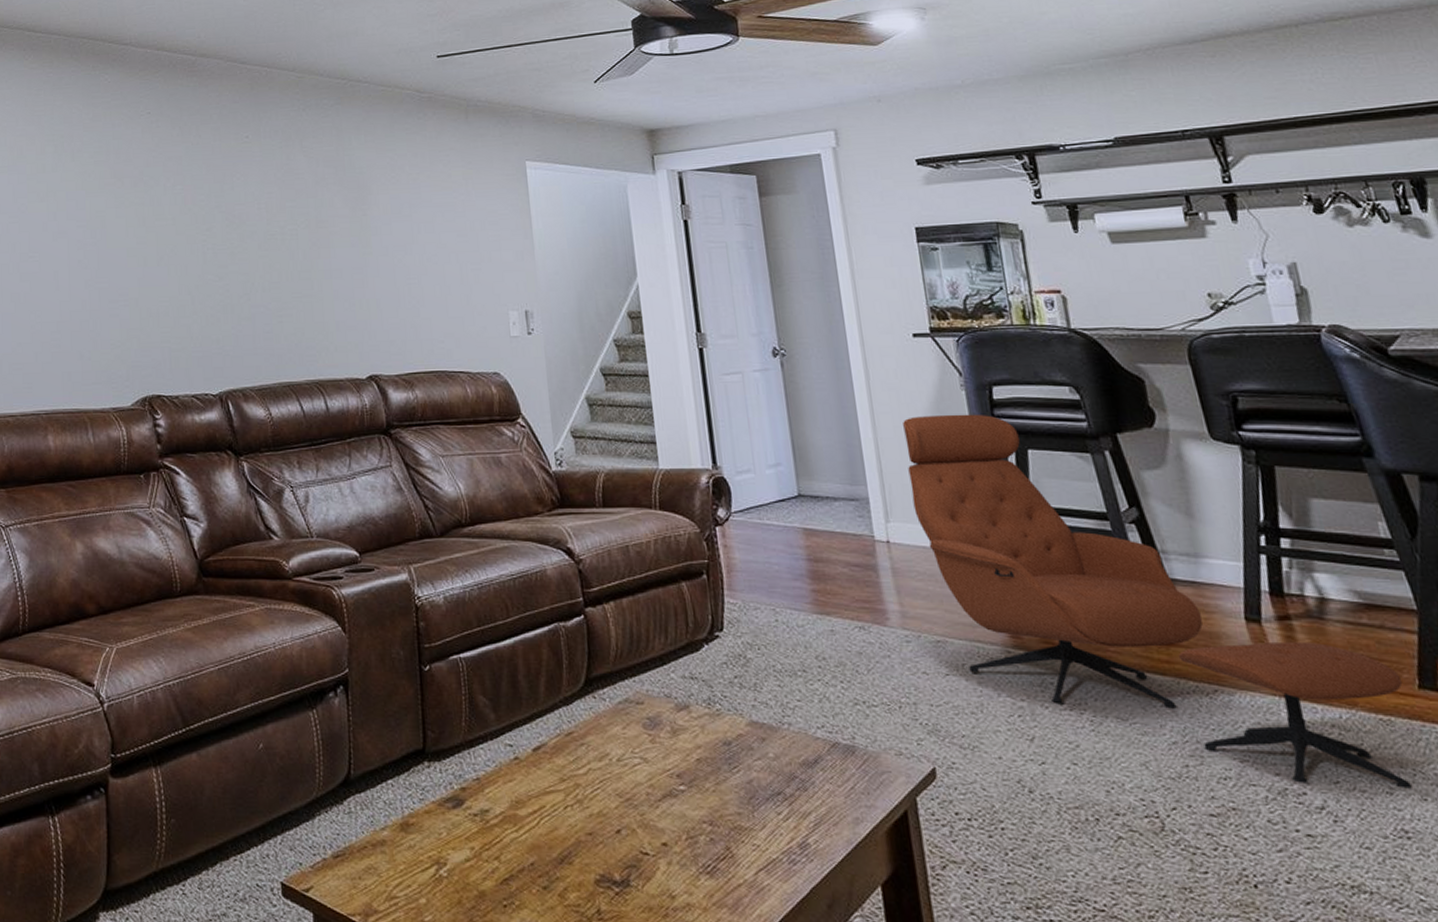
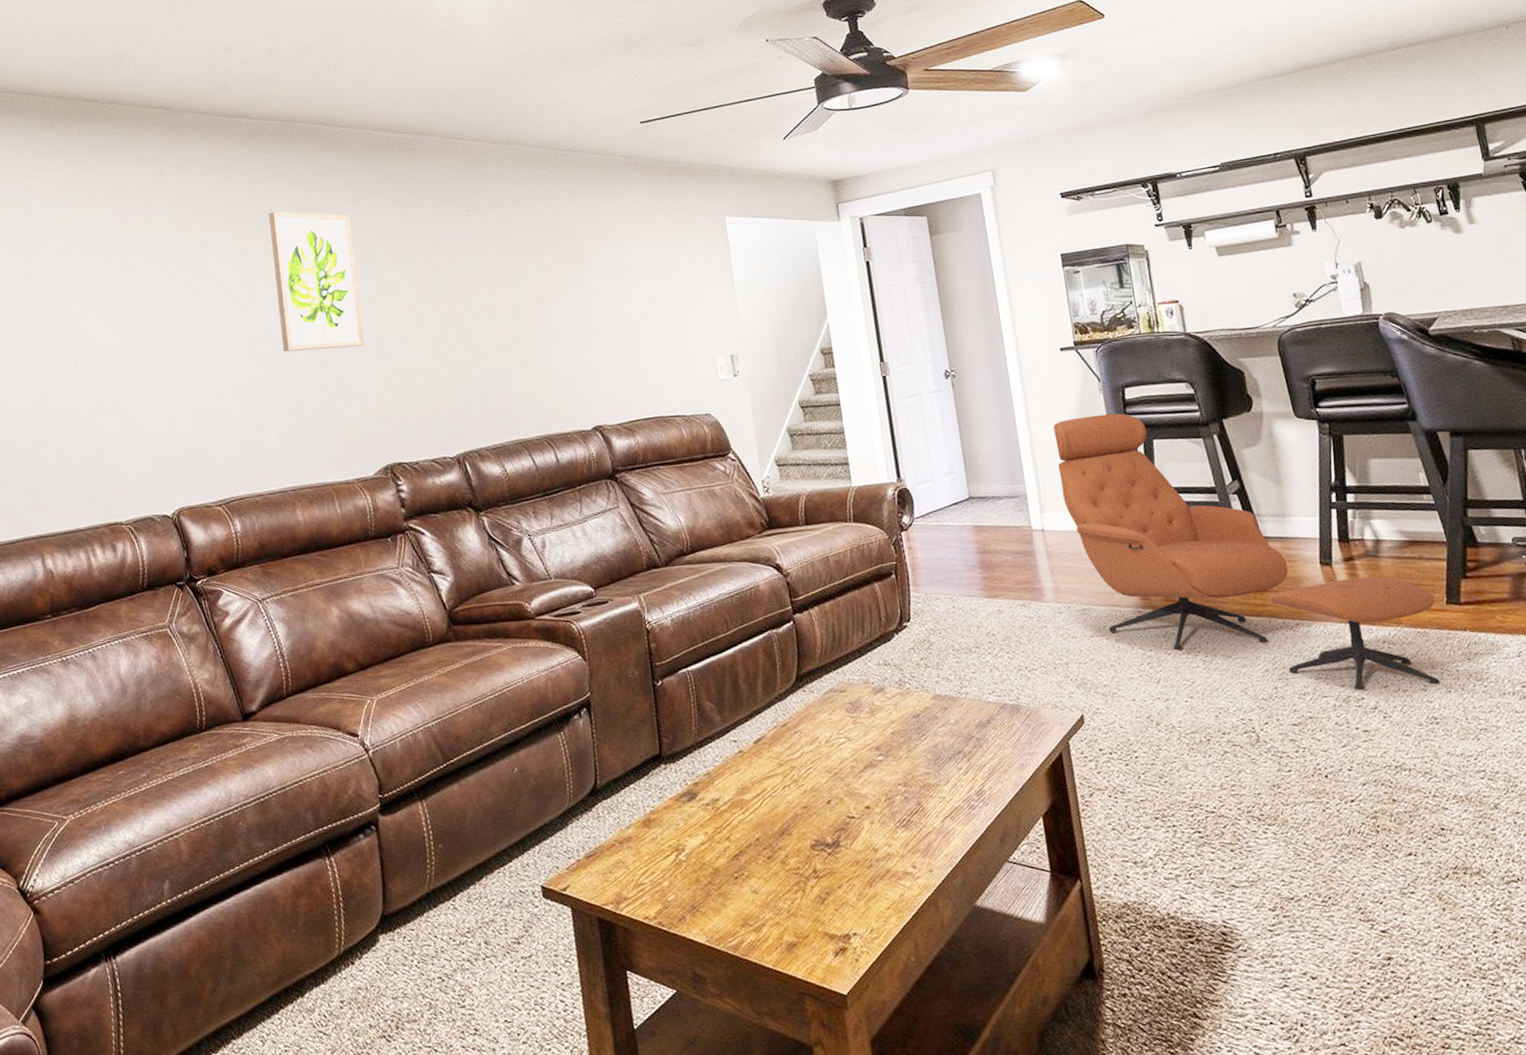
wall art: none [44,126,131,270] -> present [269,211,365,353]

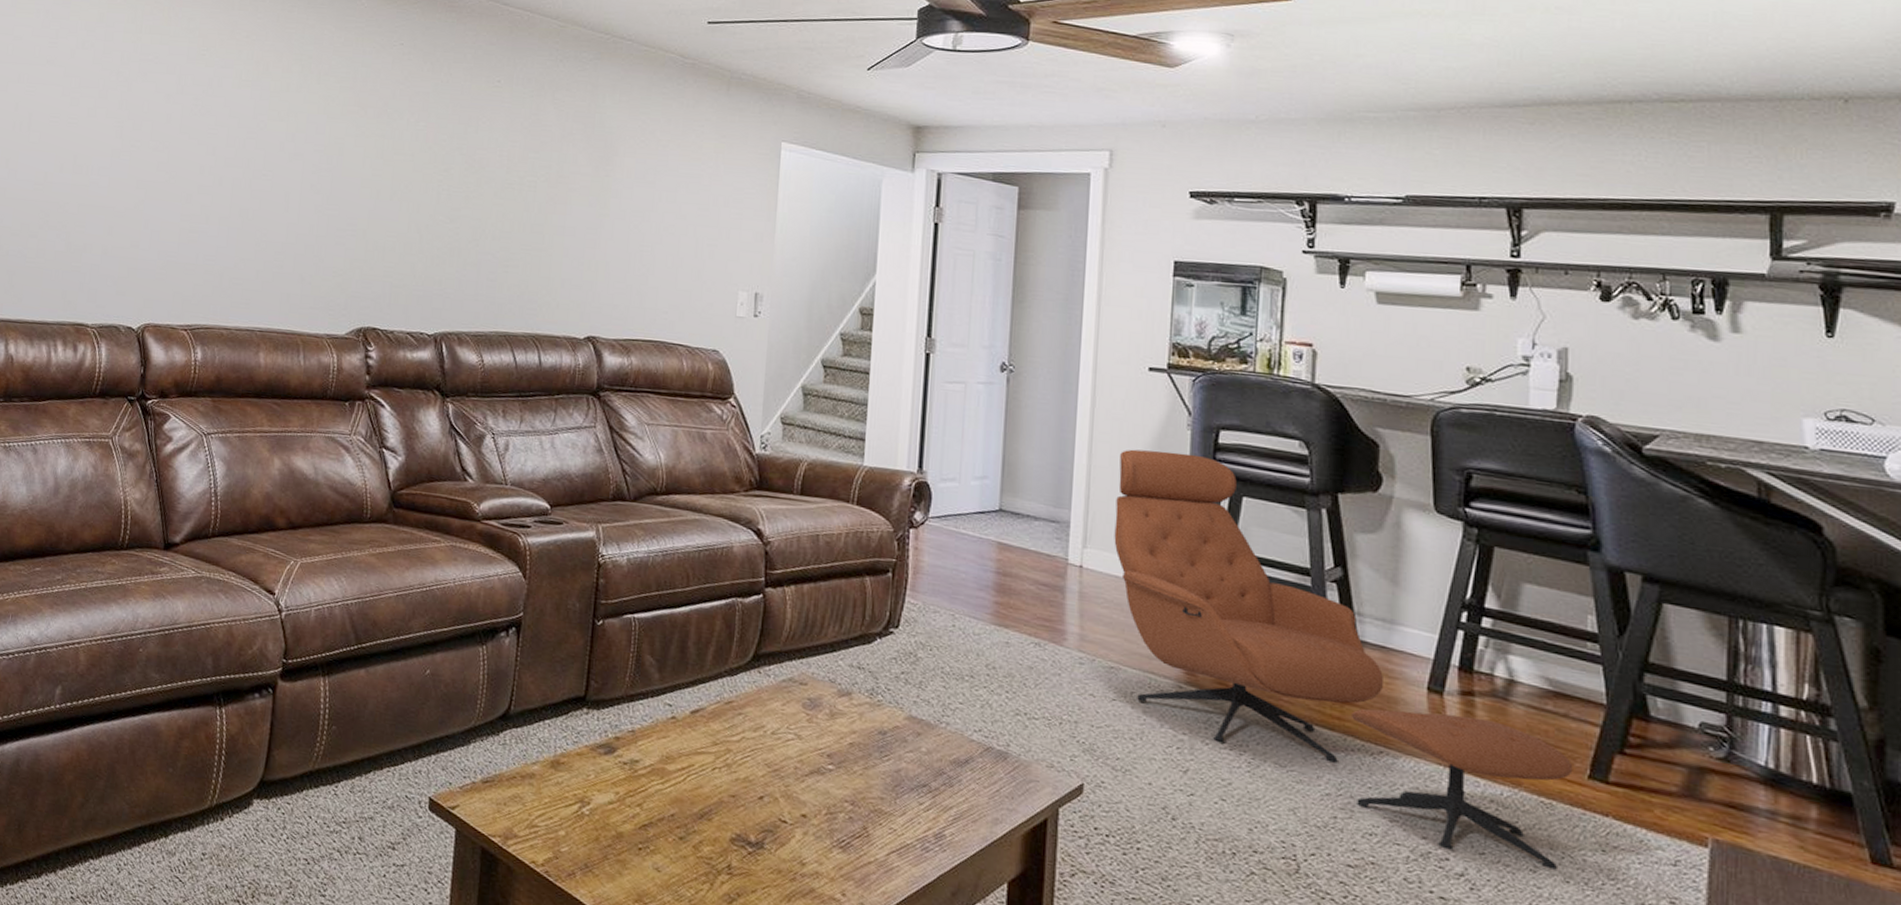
wall art: present [269,211,365,353] -> none [279,45,375,200]

